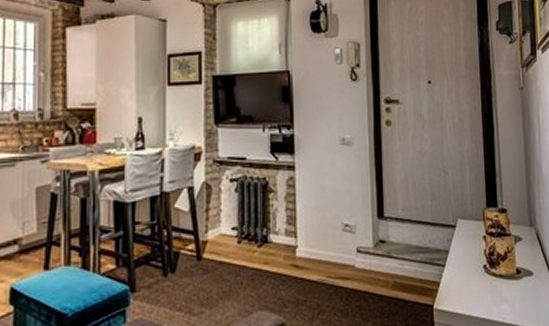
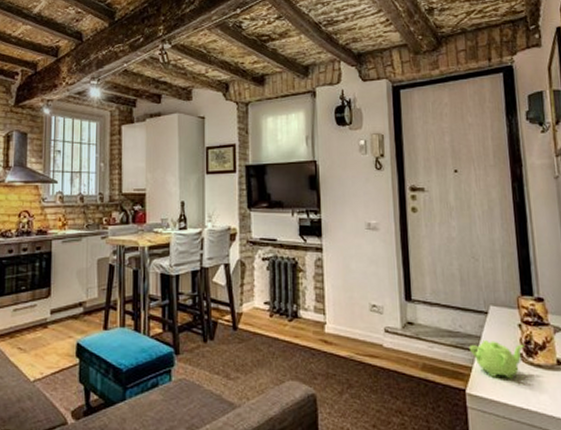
teapot: none [438,253,488,291] -> present [470,339,524,379]

